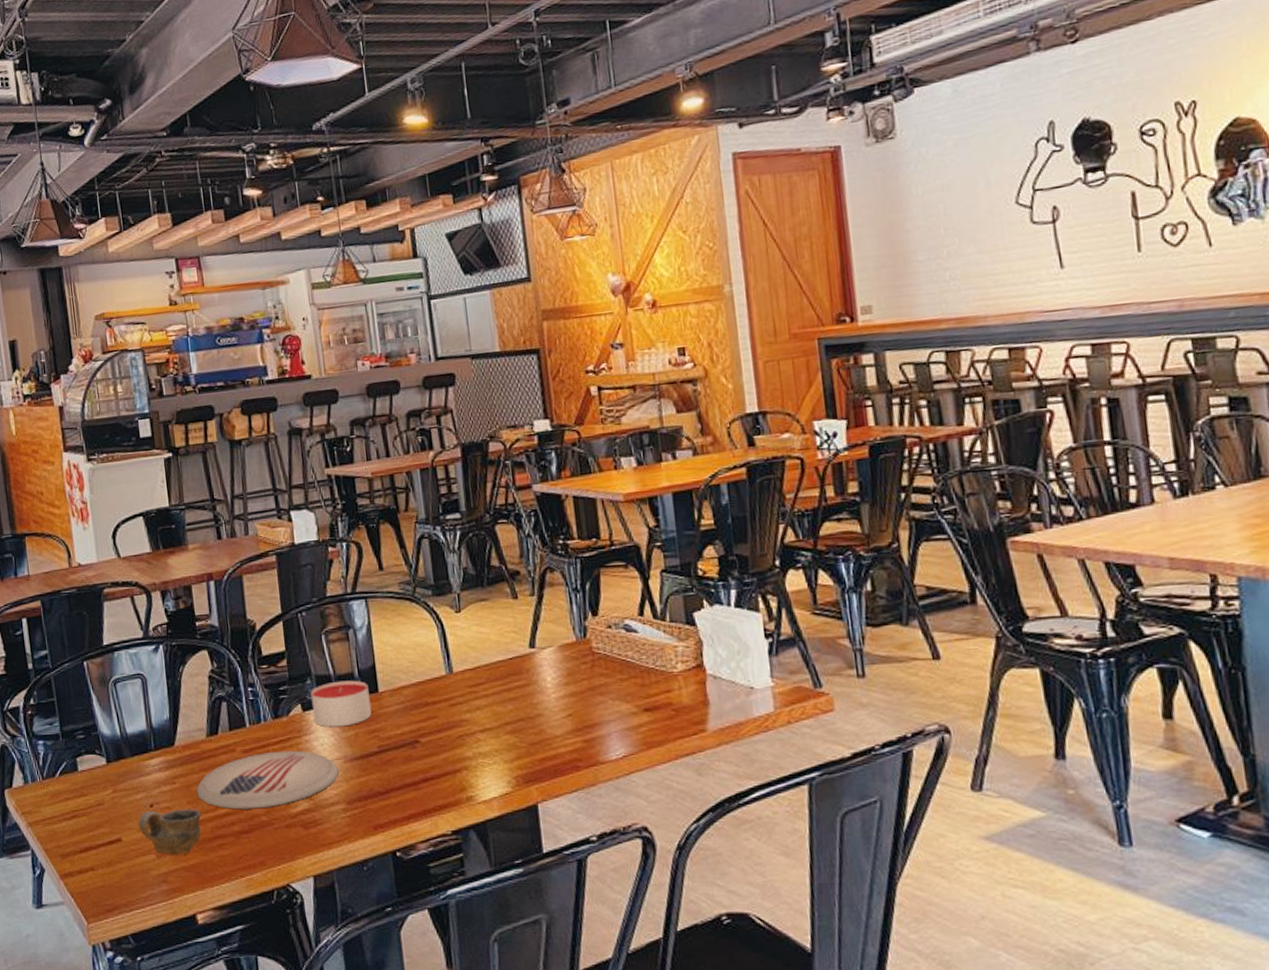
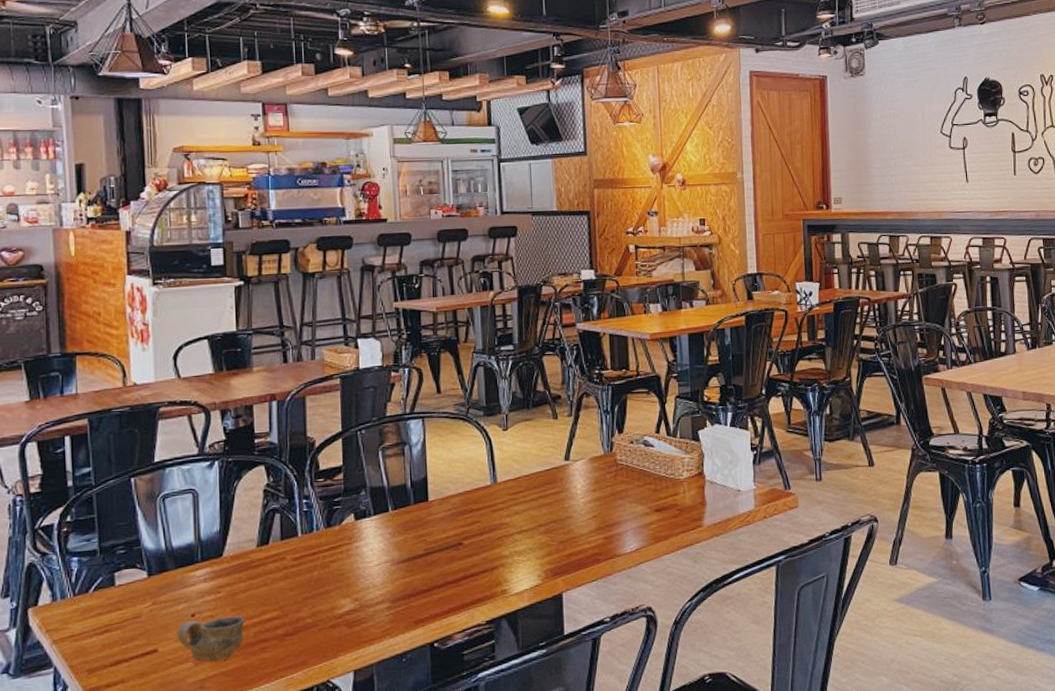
plate: present [196,750,339,810] -> none [242,556,386,614]
candle: present [310,680,372,728] -> none [364,491,421,534]

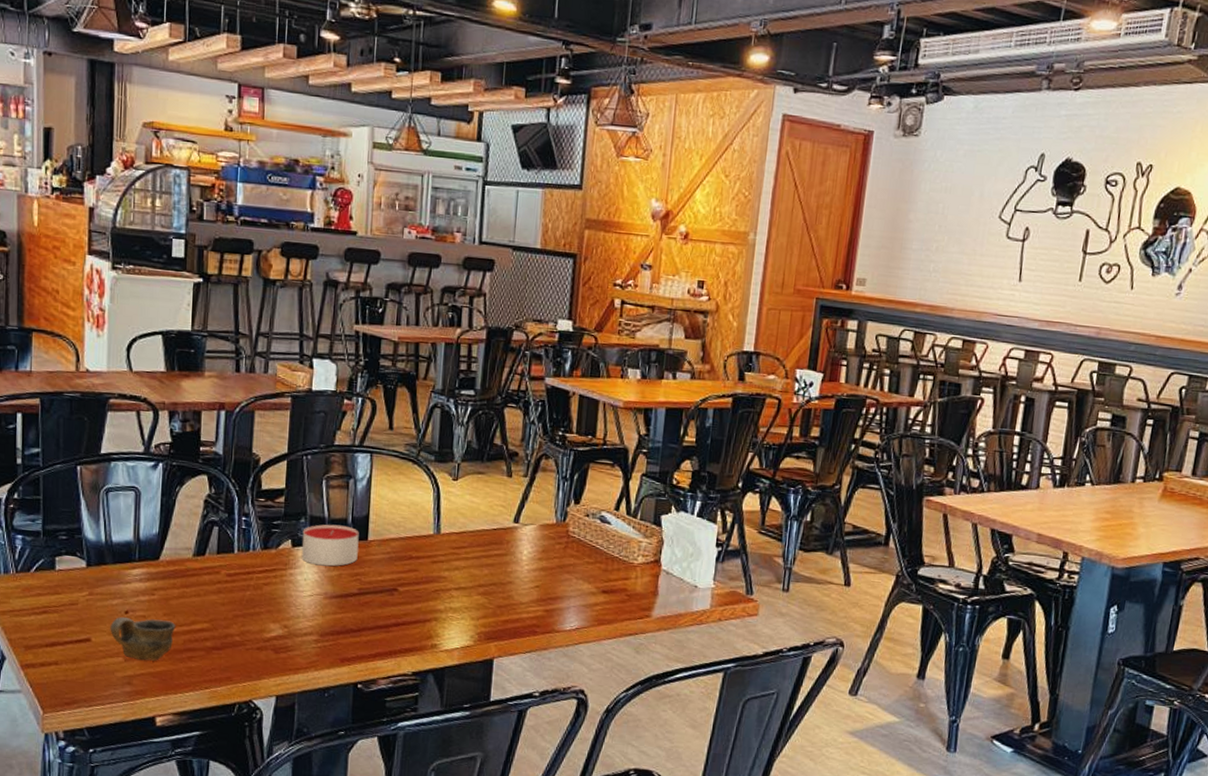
candle: none [364,491,421,534] -> present [301,524,359,567]

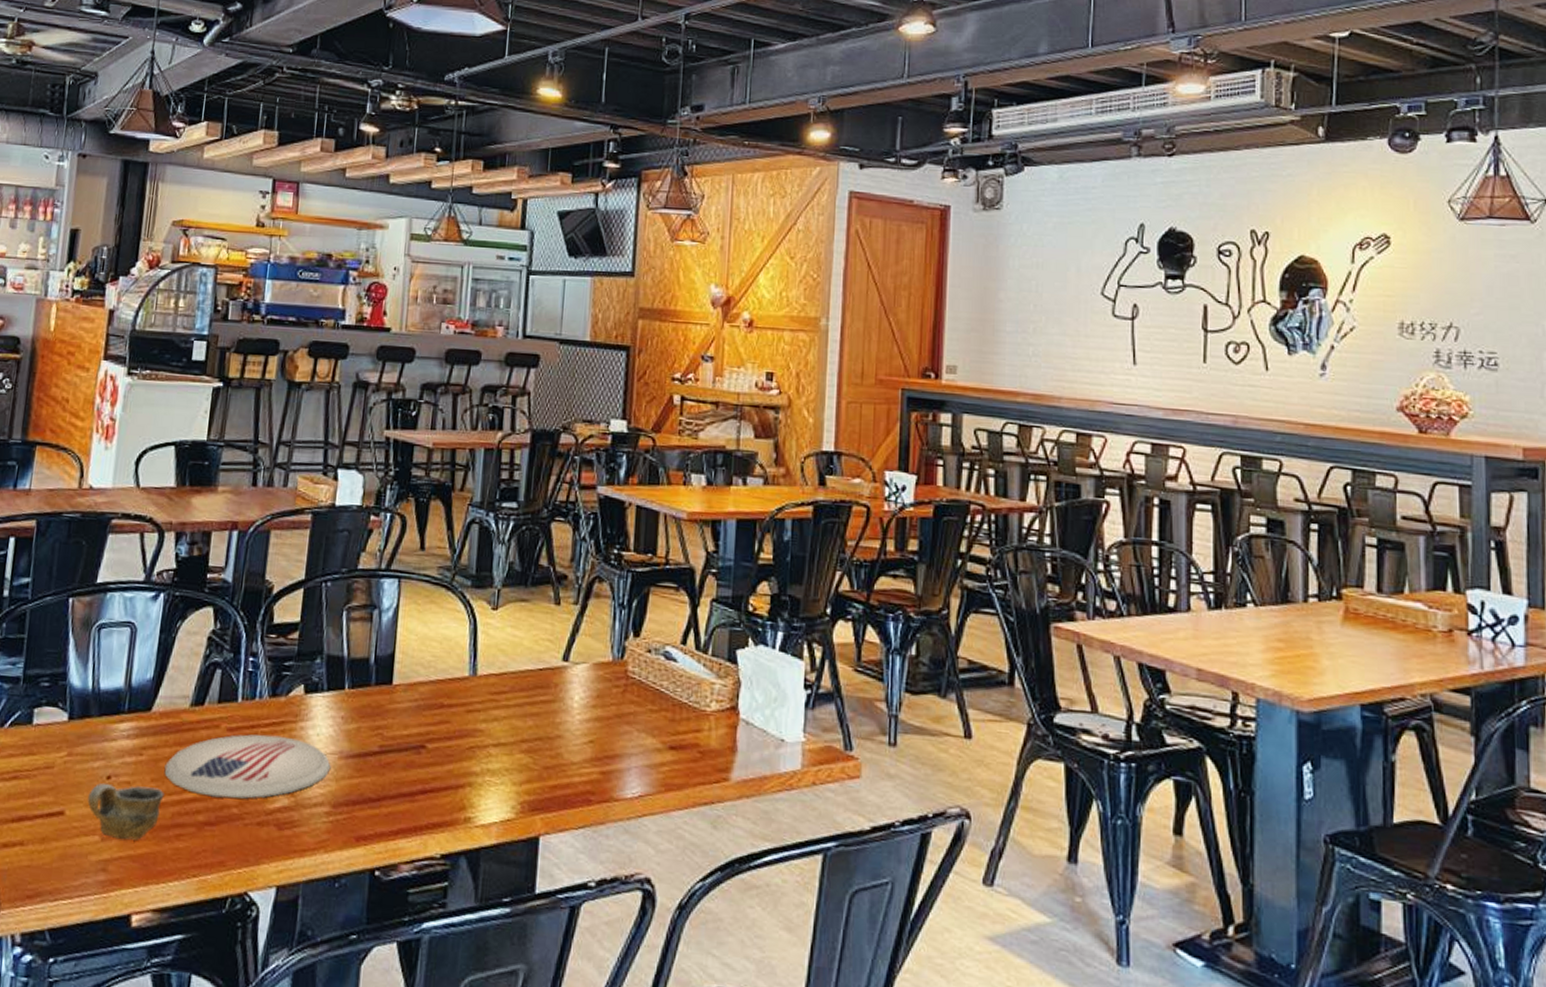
plate: none [174,579,318,630] -> present [164,734,331,800]
candle: present [301,524,359,567] -> none [315,665,383,718]

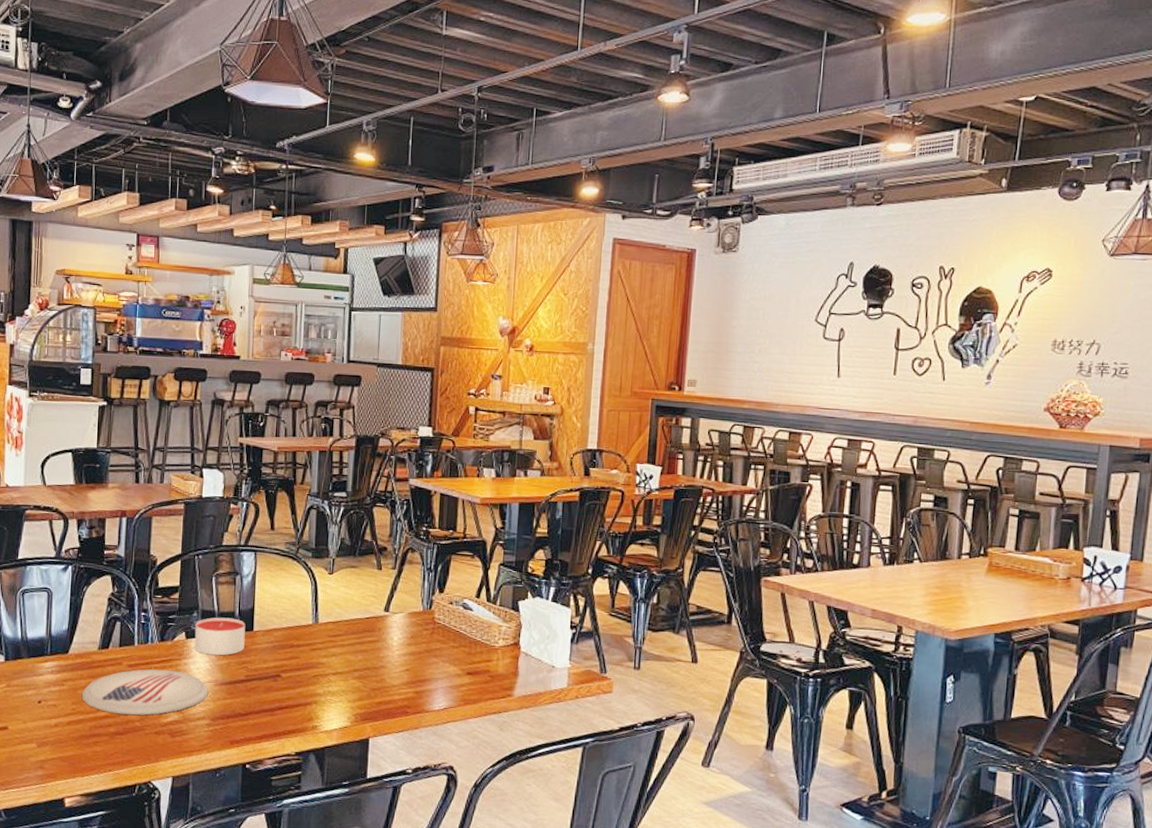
cup: present [87,782,164,840] -> none [25,706,83,746]
candle: none [315,665,383,718] -> present [194,617,246,656]

